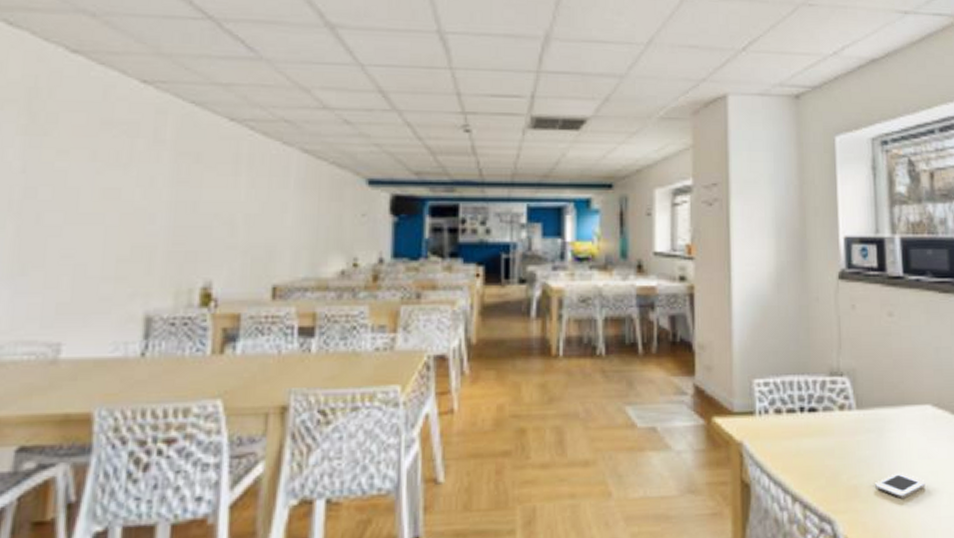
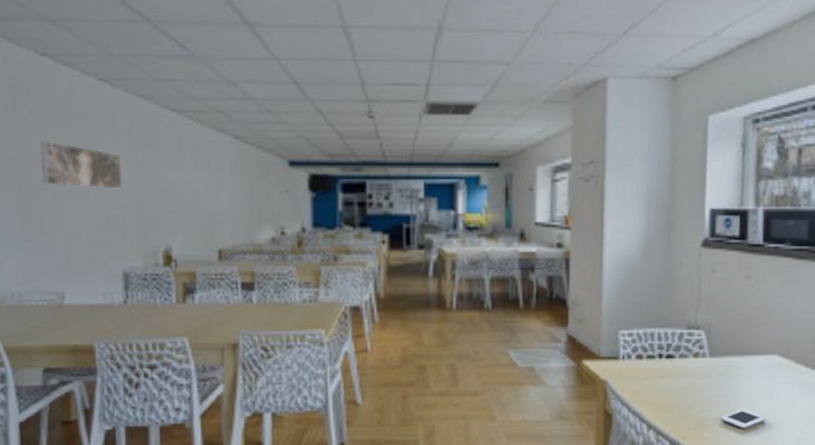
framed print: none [51,152,159,211] -> present [41,141,123,189]

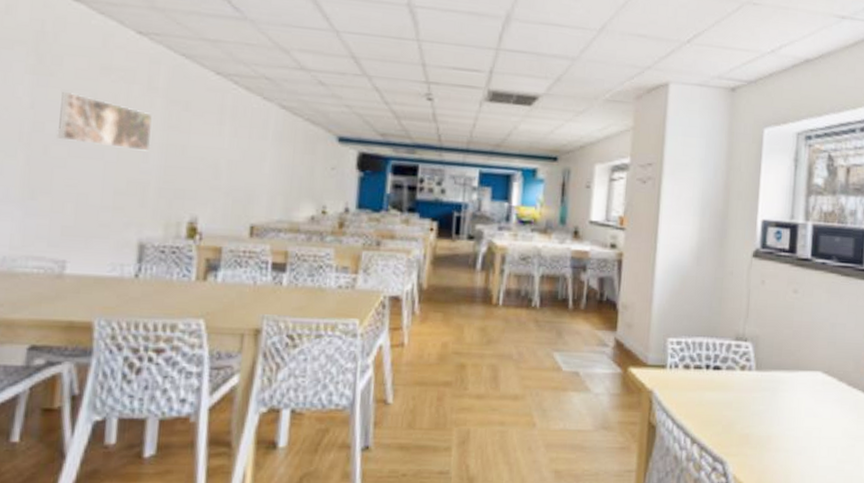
smartphone: present [720,409,766,430] -> none [764,426,809,448]

